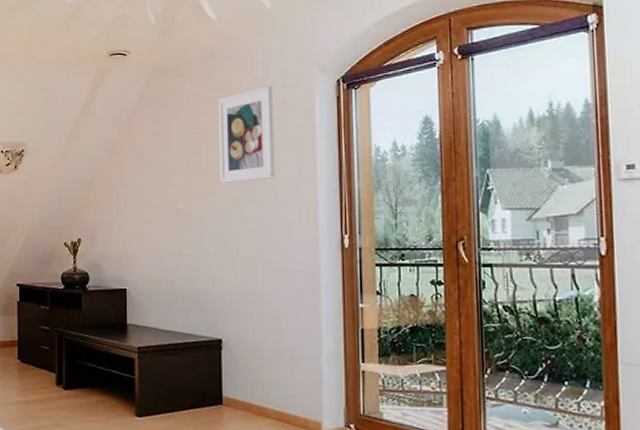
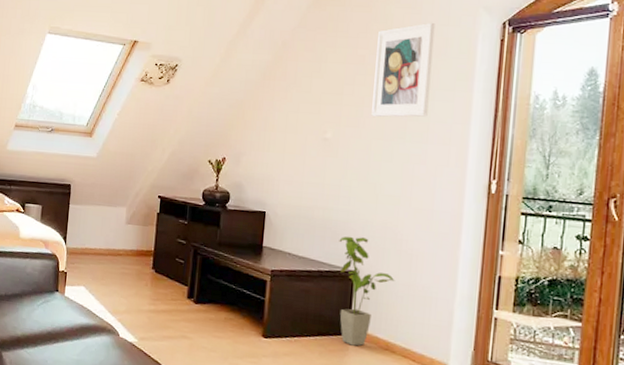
house plant: none [202,304,261,415] -> present [339,236,395,346]

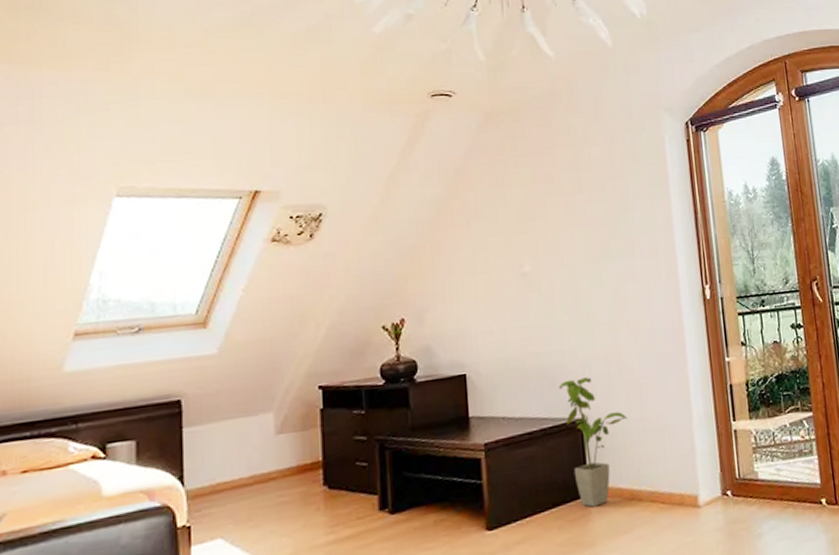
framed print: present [371,22,435,118] -> none [561,129,630,240]

